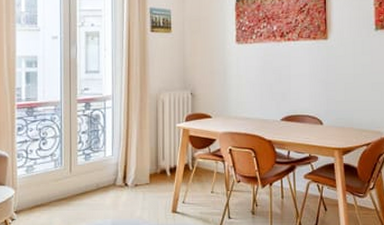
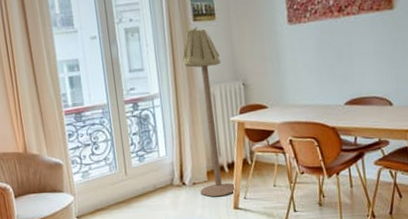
floor lamp: none [137,37,176,200] -> present [182,27,236,197]

